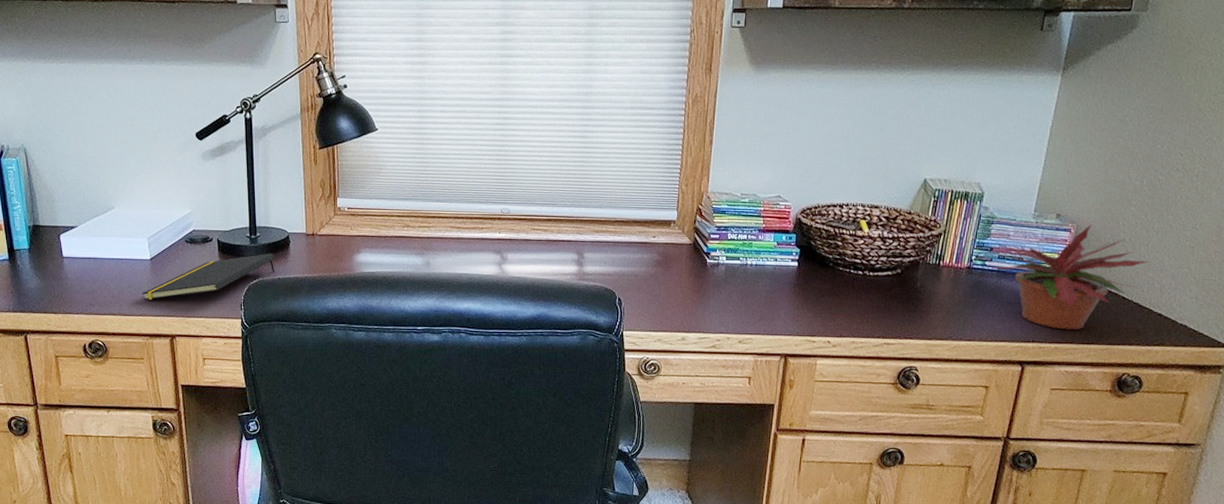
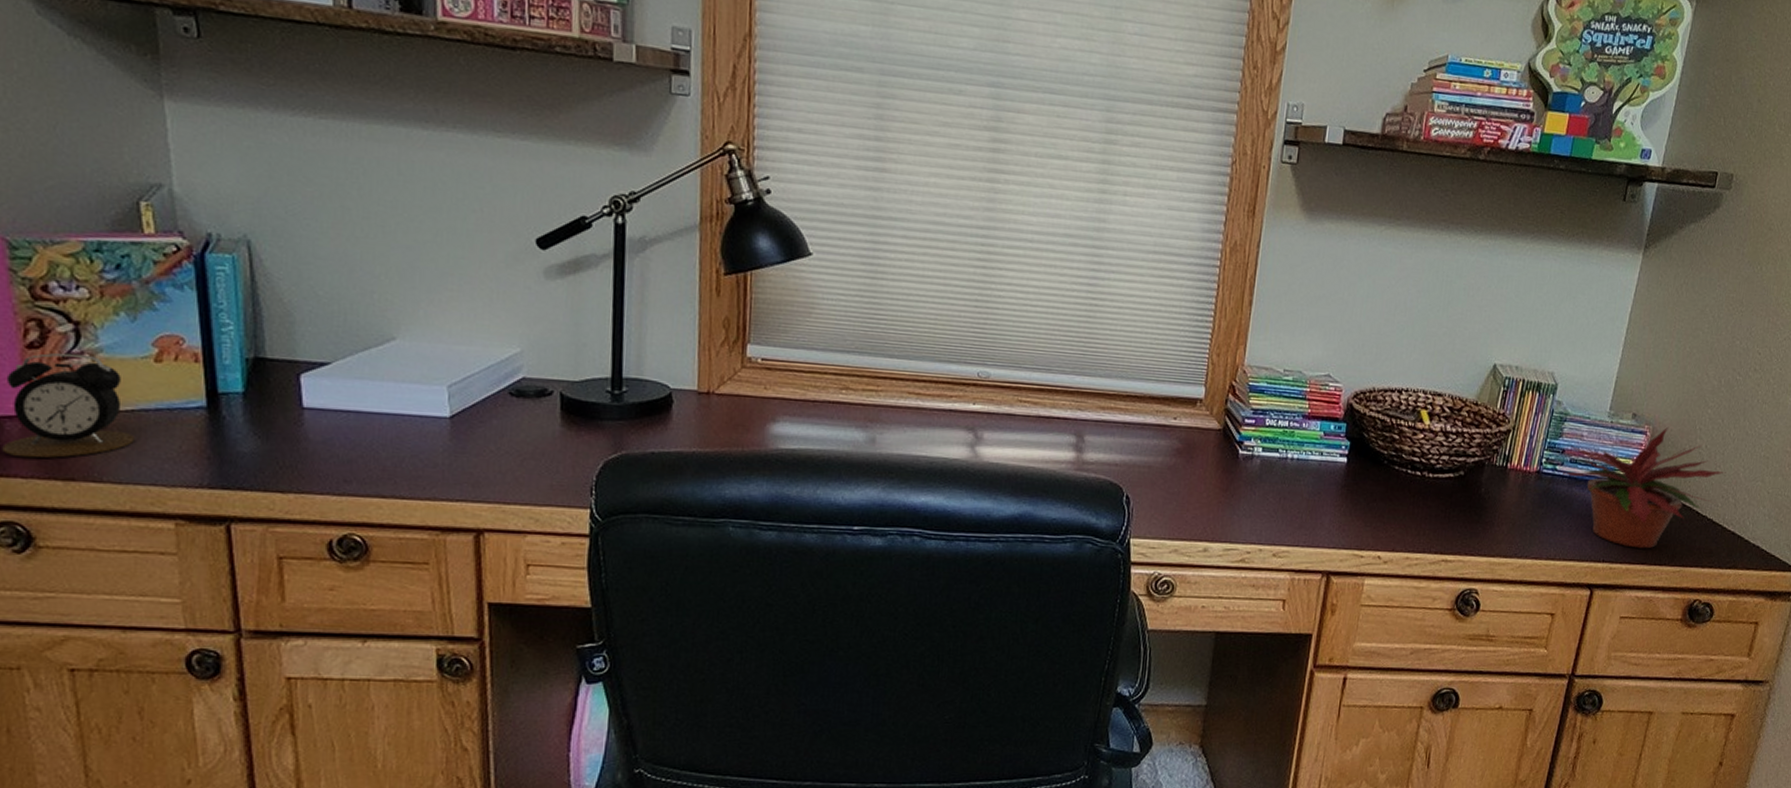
notepad: present [141,253,275,300] -> none [432,416,648,478]

